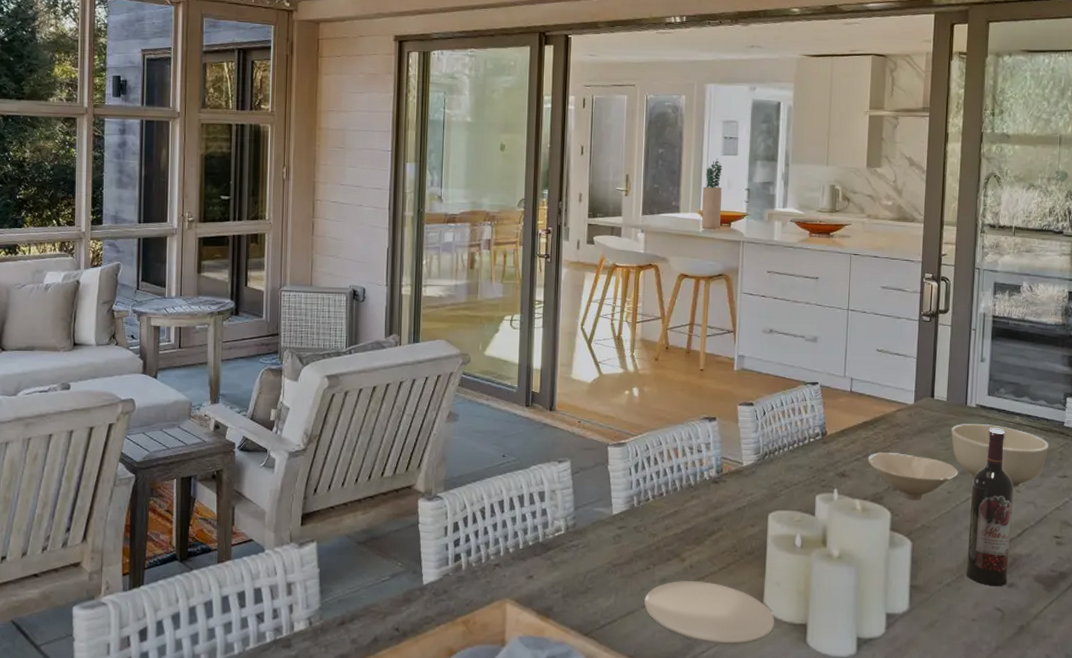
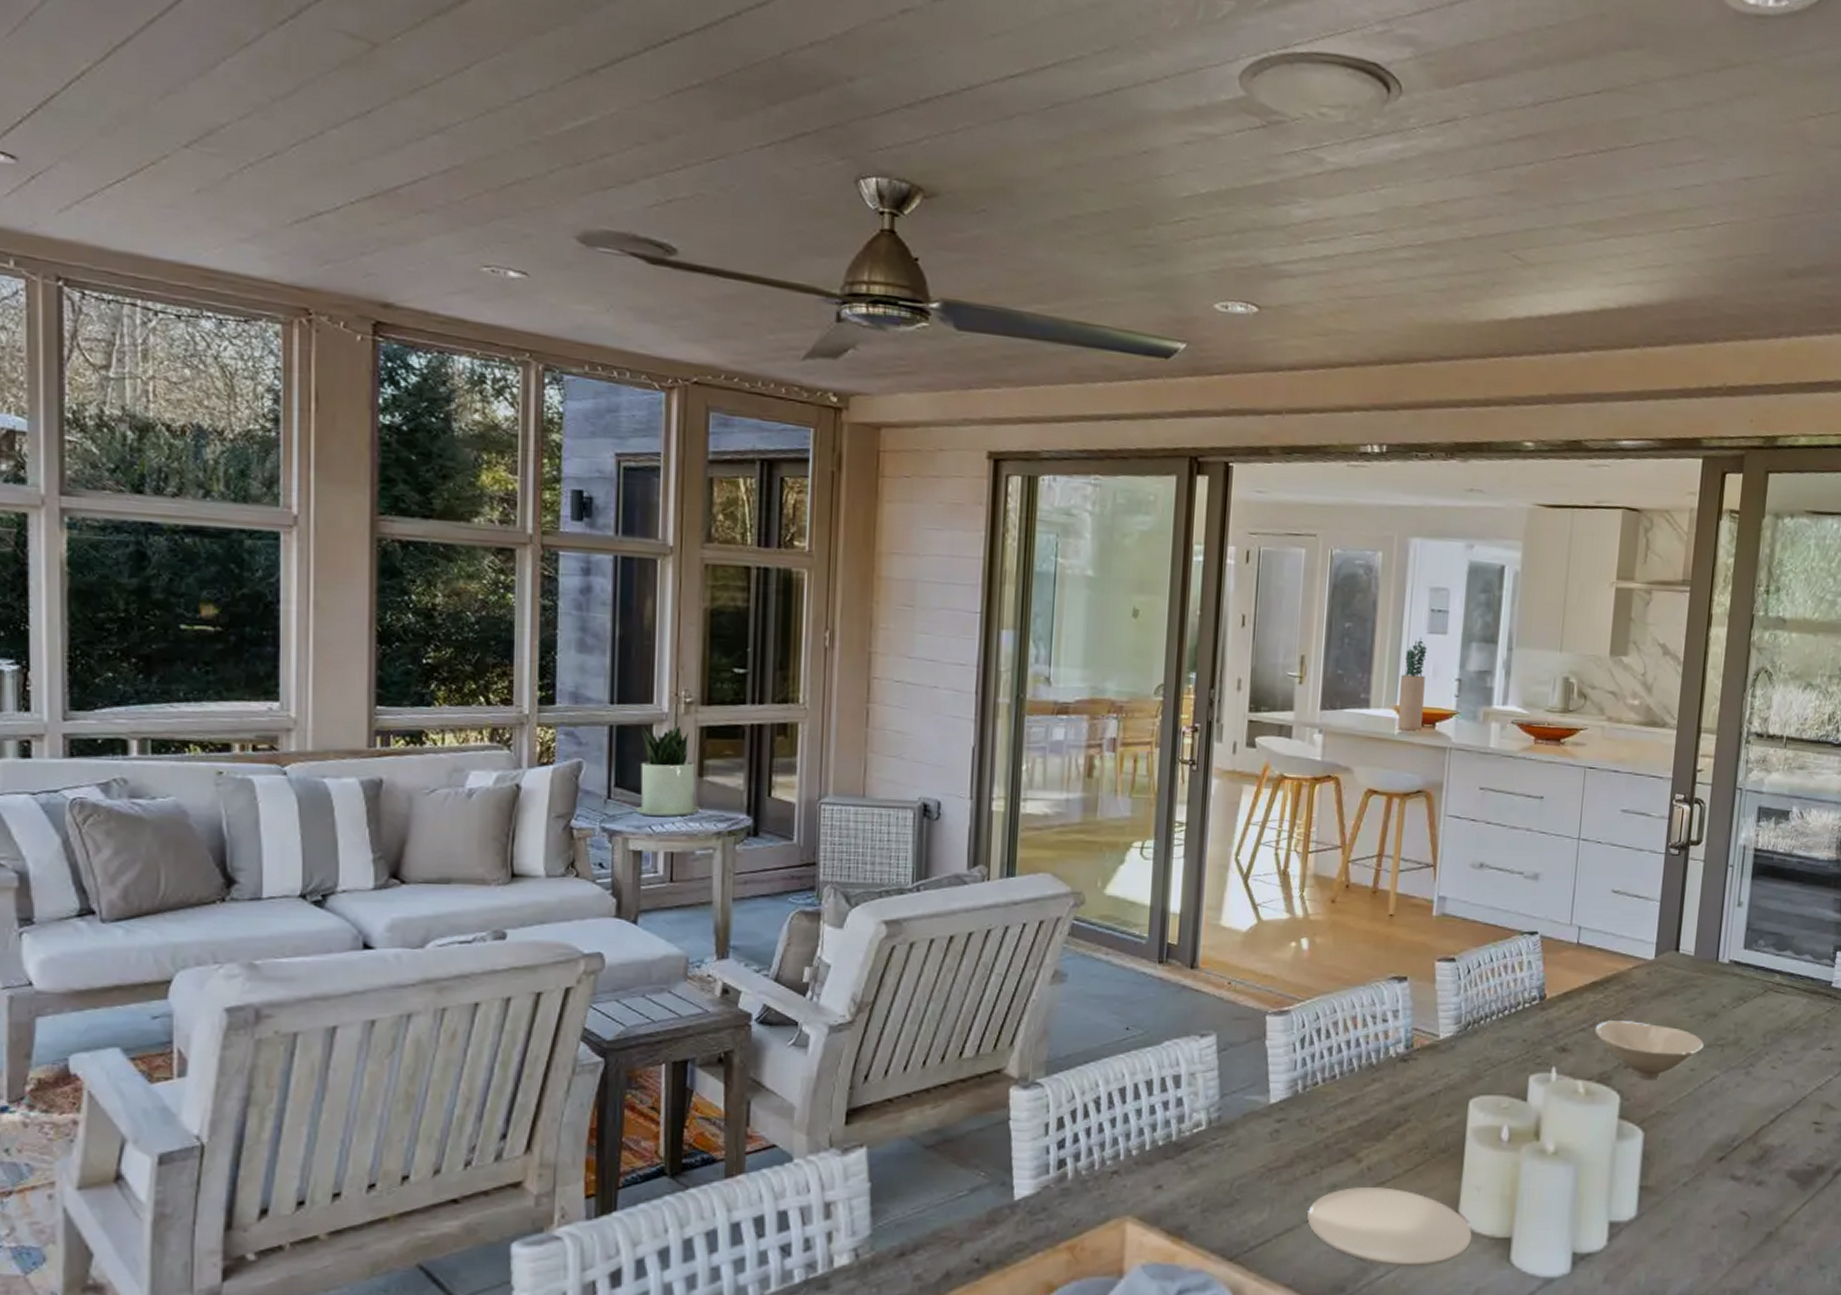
planter: none [155,237,199,302] -> present [635,725,701,817]
bowl: present [951,424,1049,488] -> none [1697,984,1813,1063]
wine bottle: present [966,429,1014,587] -> none [1707,990,1769,1185]

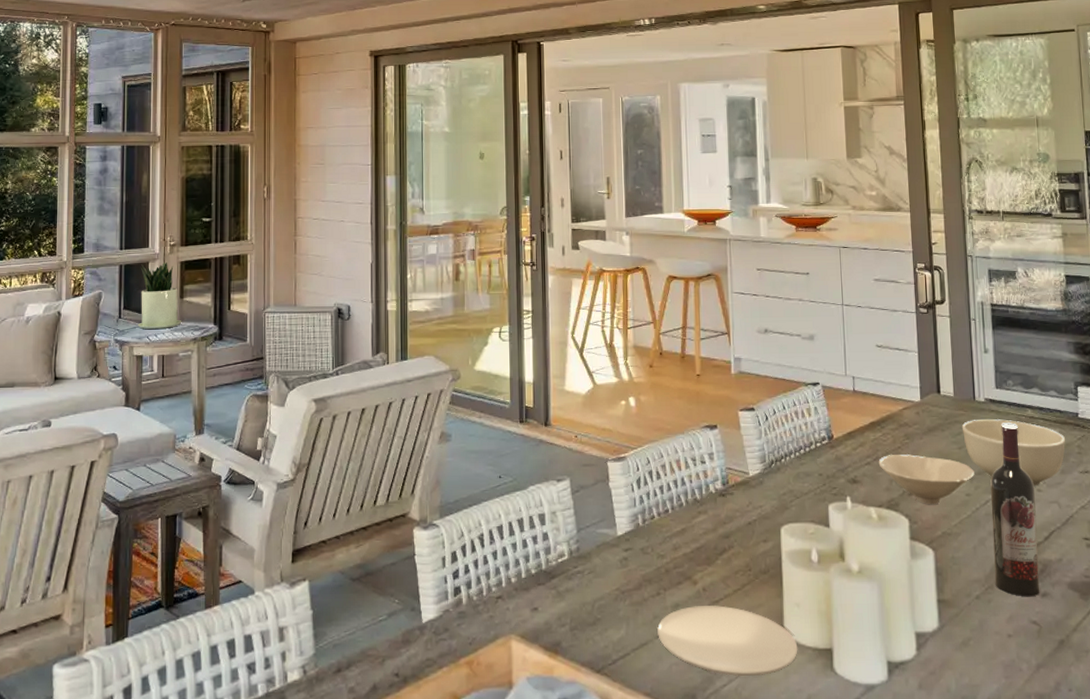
vase: present [1397,637,1427,731] -> none [684,156,705,228]
bowl: none [1697,984,1813,1063] -> present [961,419,1066,487]
wine bottle: none [1707,990,1769,1185] -> present [990,424,1040,597]

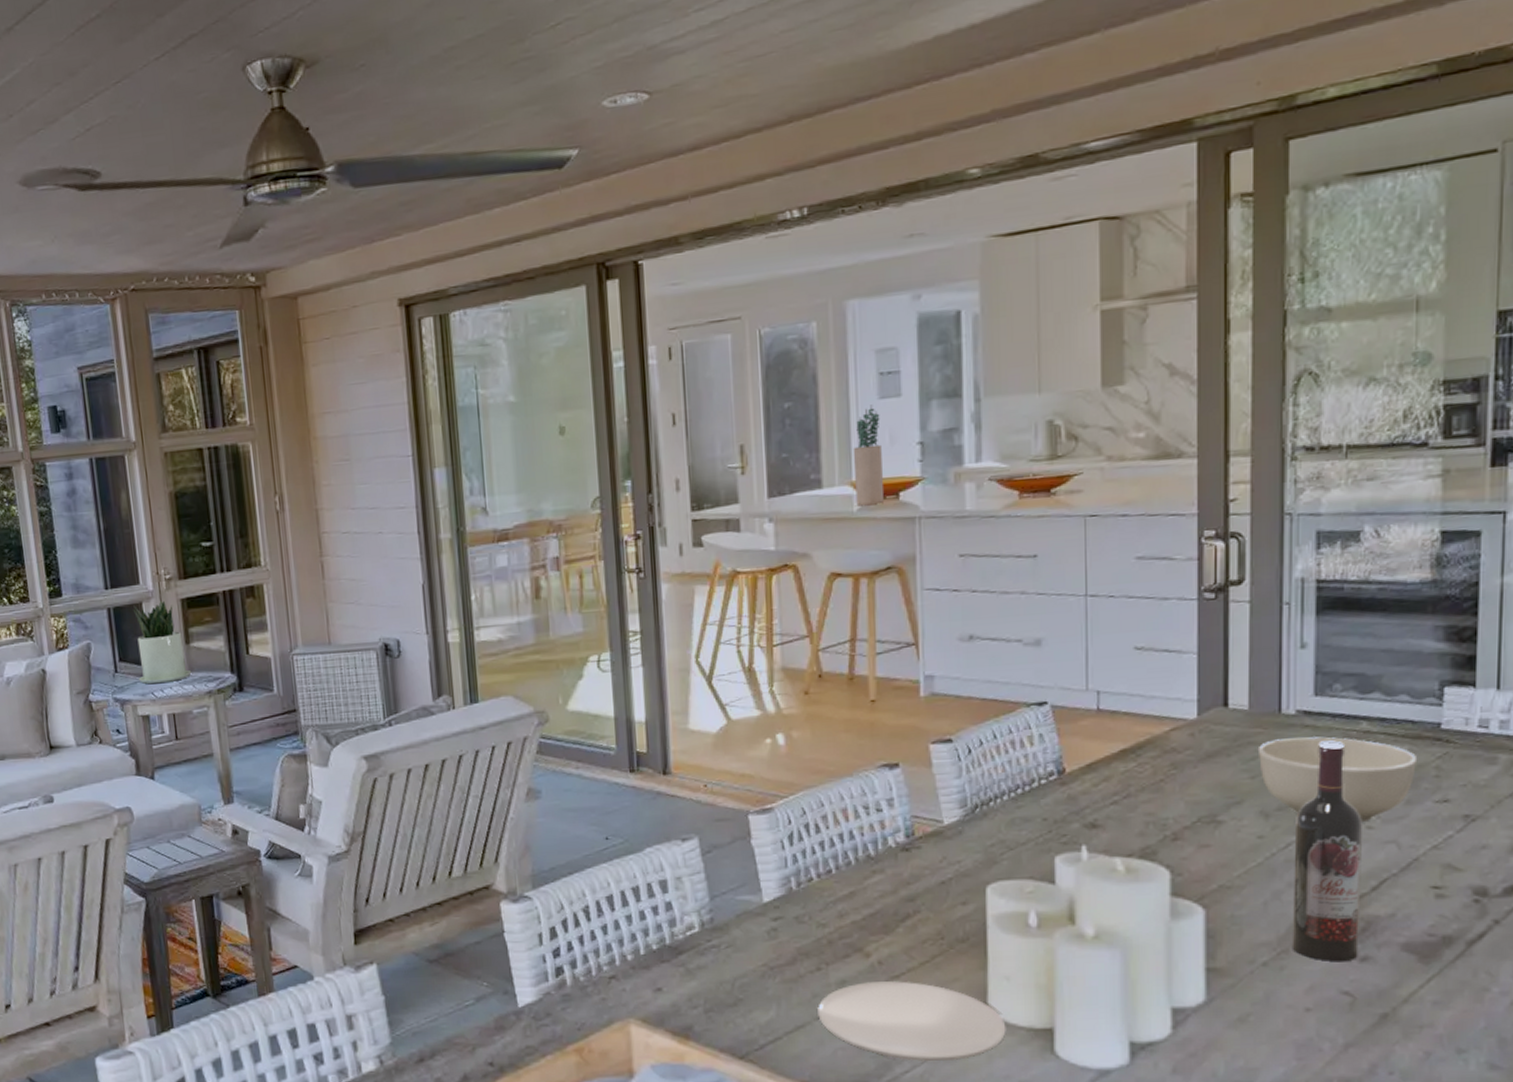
vase: none [684,156,705,228] -> present [852,404,884,506]
bowl: present [878,454,974,505] -> none [1130,788,1272,852]

